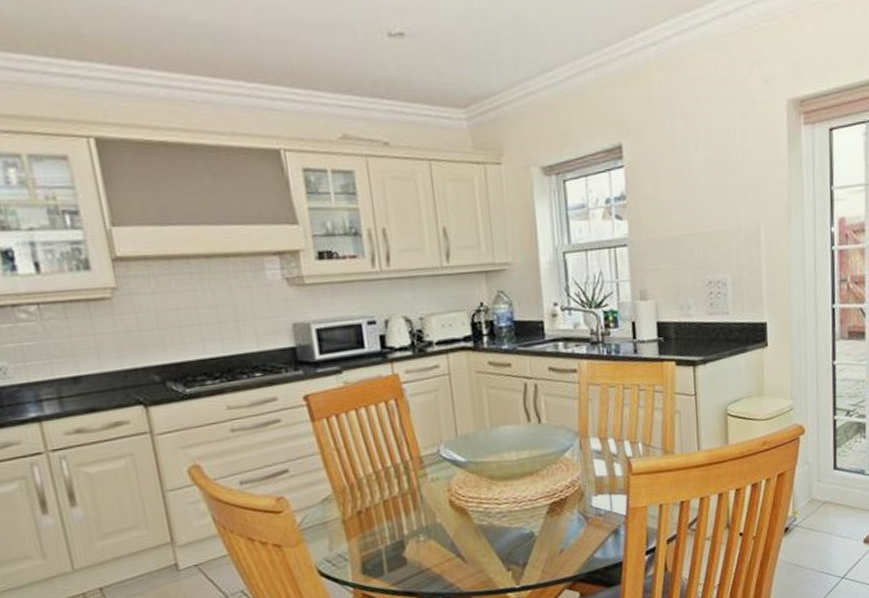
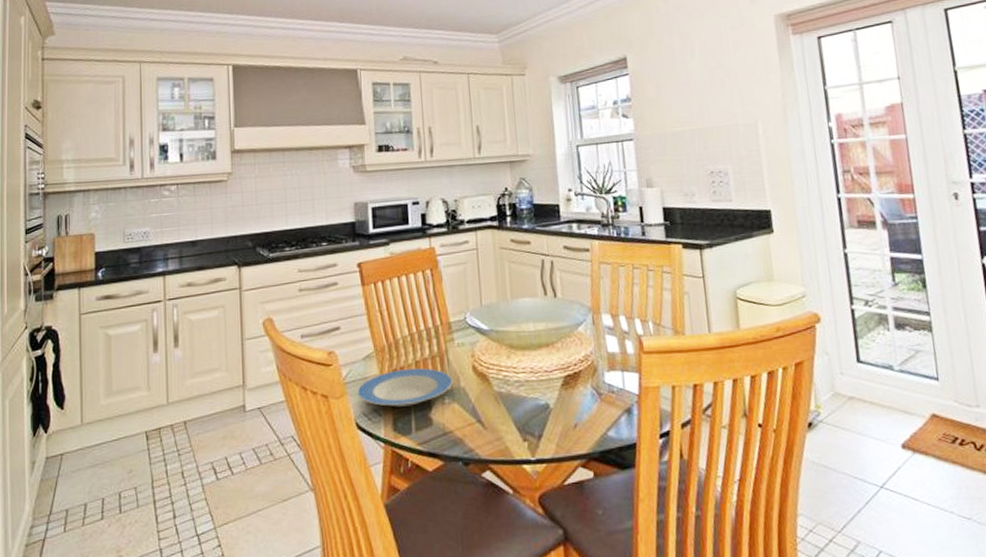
plate: none [316,506,428,550] -> present [357,368,453,407]

